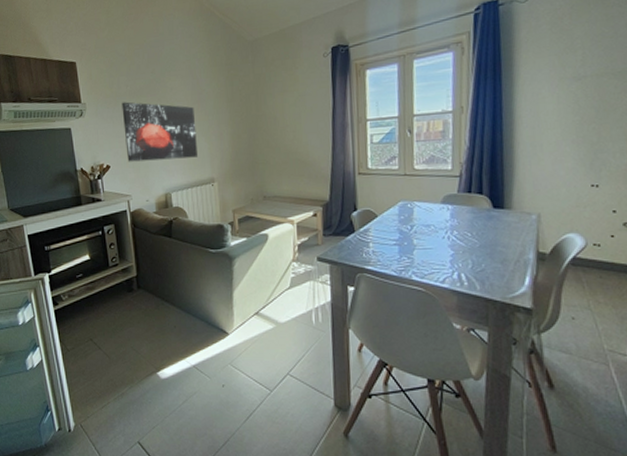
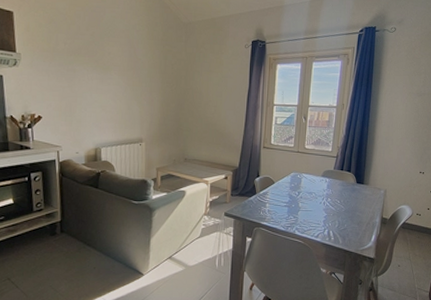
wall art: present [122,102,197,162] -> none [58,58,130,118]

